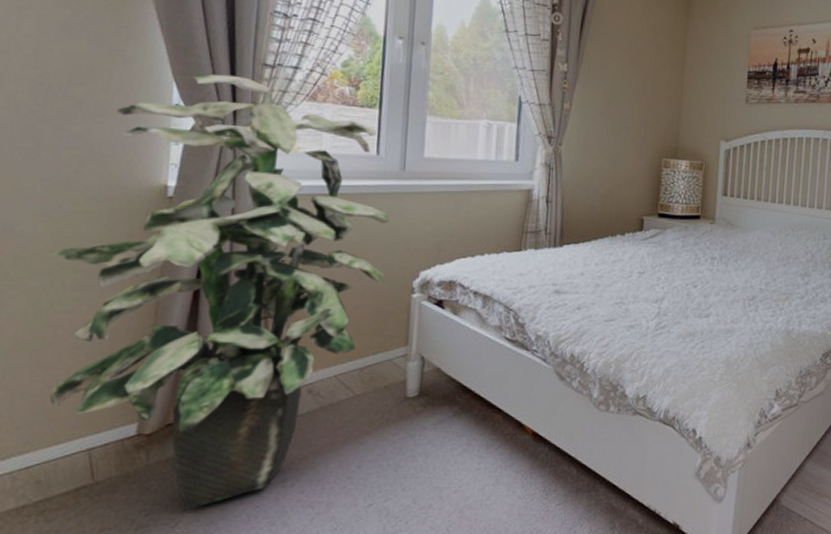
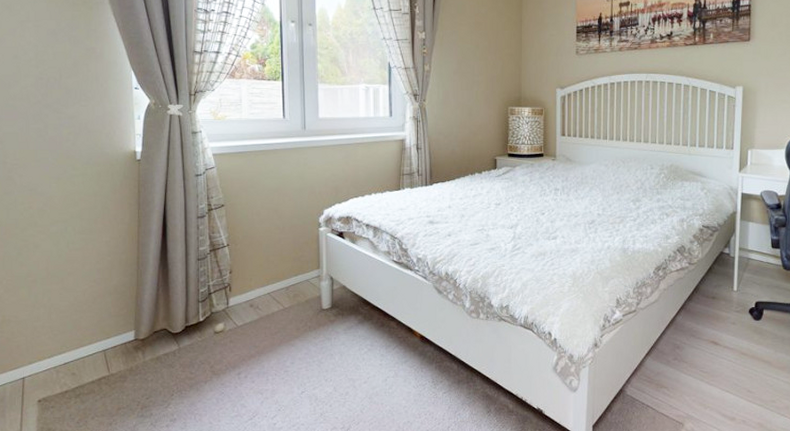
indoor plant: present [45,73,389,509] -> none [59,62,297,394]

